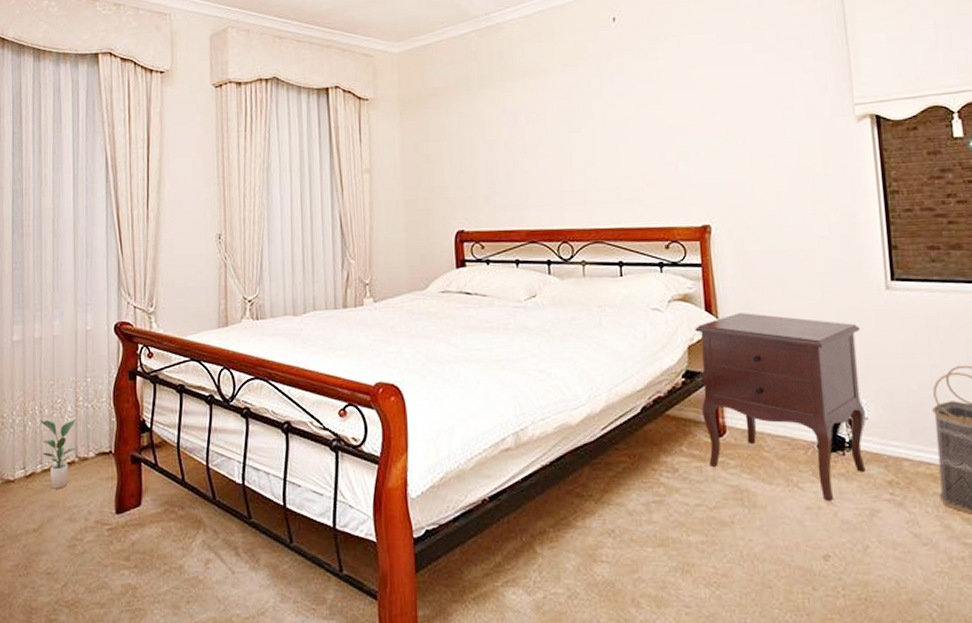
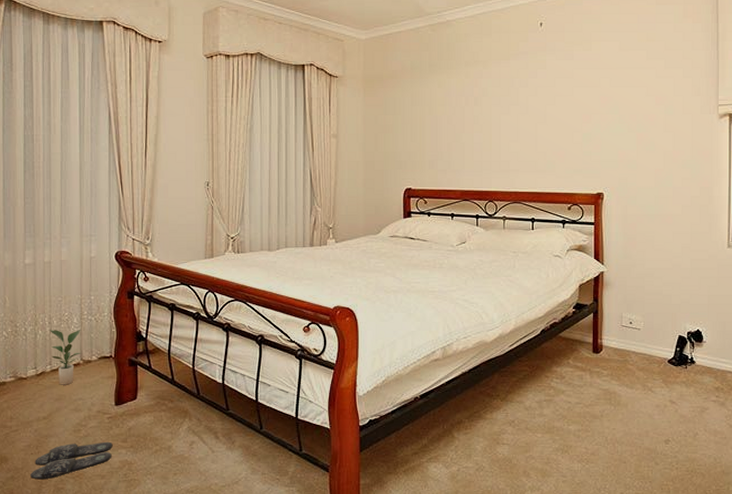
slippers: none [18,560,114,609] -> present [30,441,113,480]
nightstand: present [694,312,866,502] -> none [585,260,707,402]

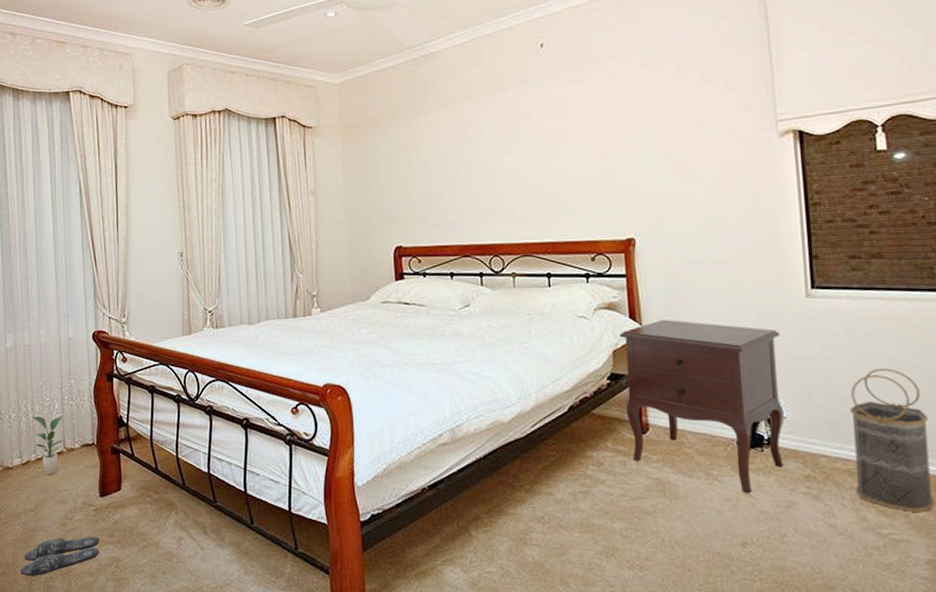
nightstand: none [585,260,707,402] -> present [619,319,784,494]

